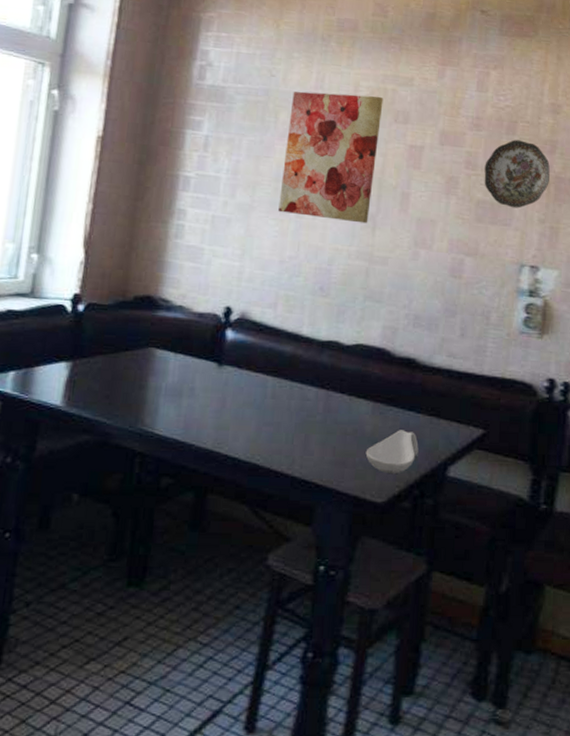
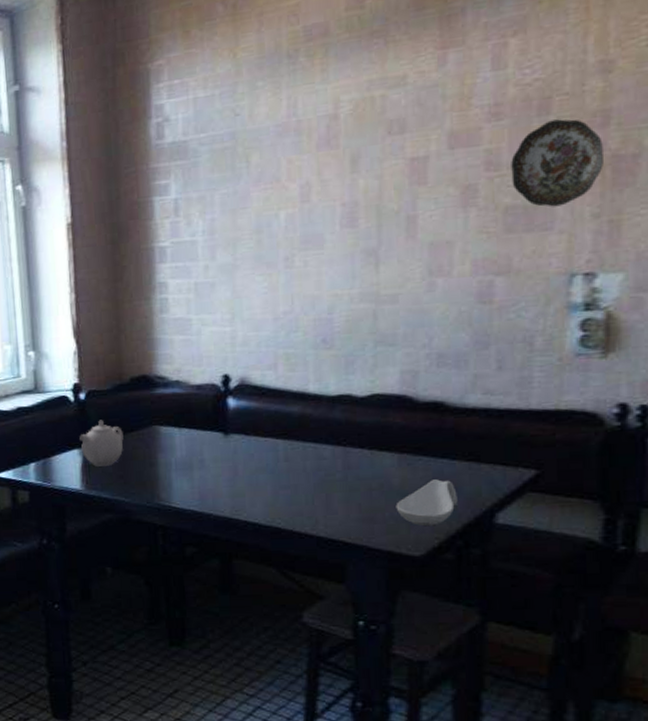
teapot: none [69,334,117,384] -> present [79,420,124,467]
wall art: present [278,91,383,224] -> none [262,108,372,266]

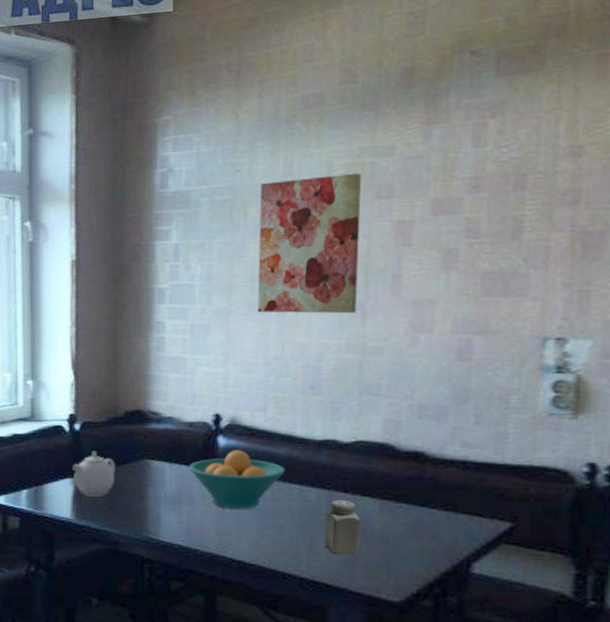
fruit bowl: none [198,410,299,472] -> present [188,450,285,509]
wall art: none [262,108,372,266] -> present [257,172,362,314]
salt shaker: none [341,455,379,512] -> present [325,499,360,554]
spoon rest: present [395,479,458,526] -> none [376,527,436,573]
decorative plate: present [511,119,603,207] -> none [489,195,574,275]

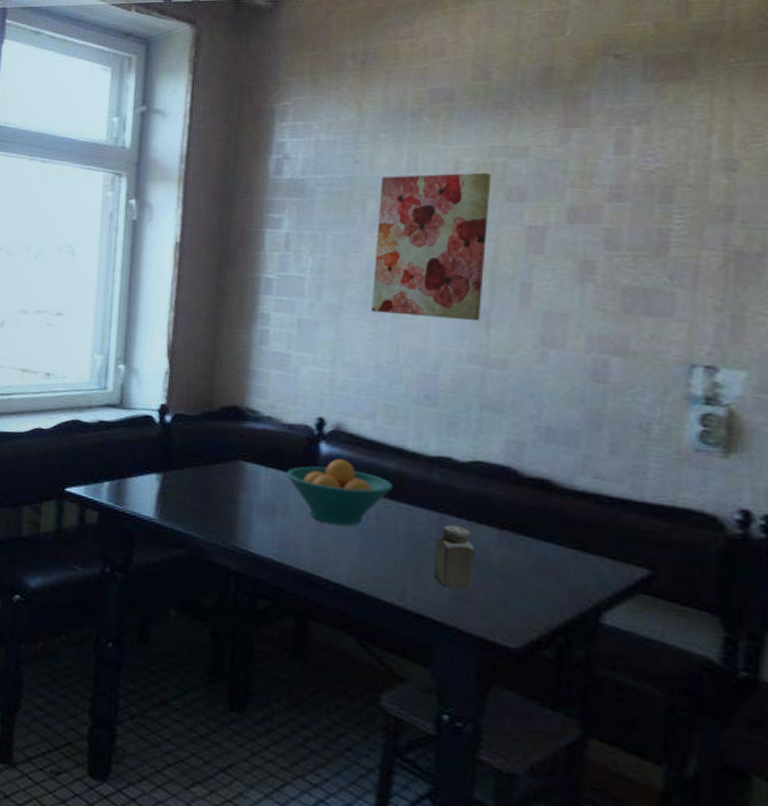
teapot: present [72,451,115,497] -> none [159,446,206,497]

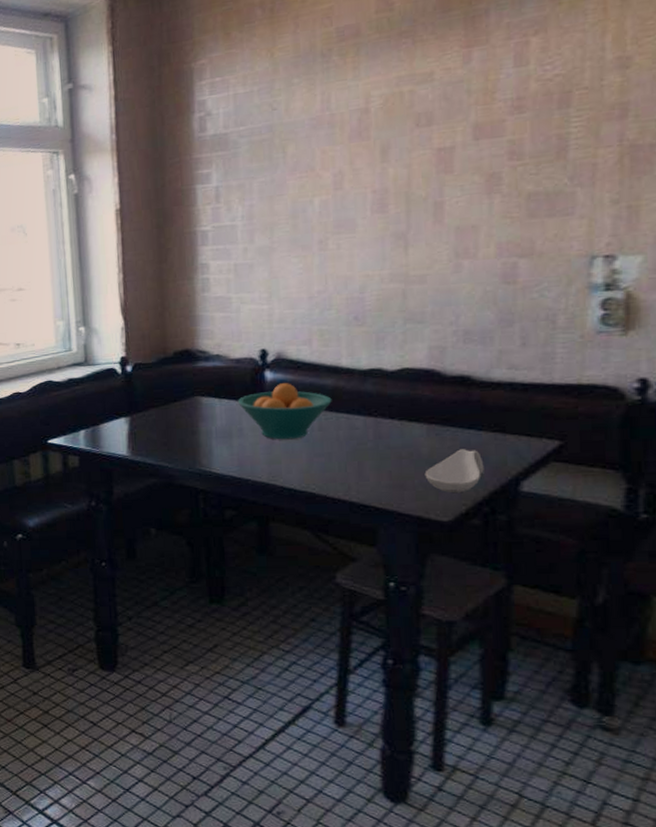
wall art: present [371,172,491,321] -> none [298,102,401,249]
salt shaker: present [434,525,475,588] -> none [372,426,408,479]
spoon rest: none [492,563,561,616] -> present [424,449,484,493]

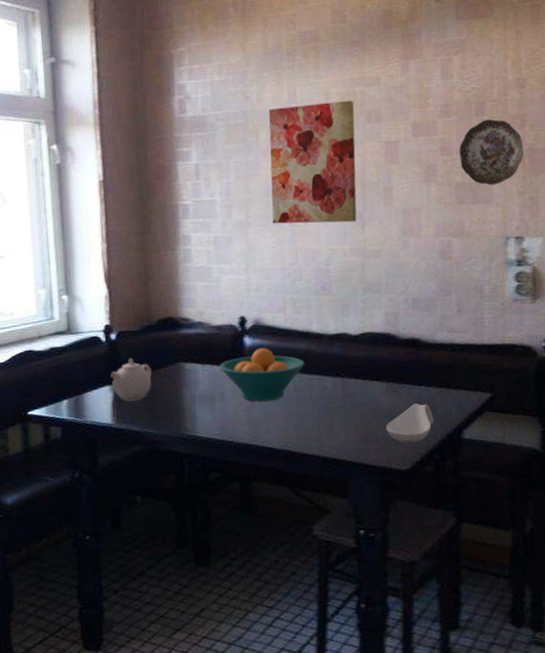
teapot: none [126,390,167,434] -> present [110,358,152,402]
wall art: none [298,102,401,249] -> present [268,100,357,224]
decorative plate: none [533,111,622,194] -> present [459,119,524,186]

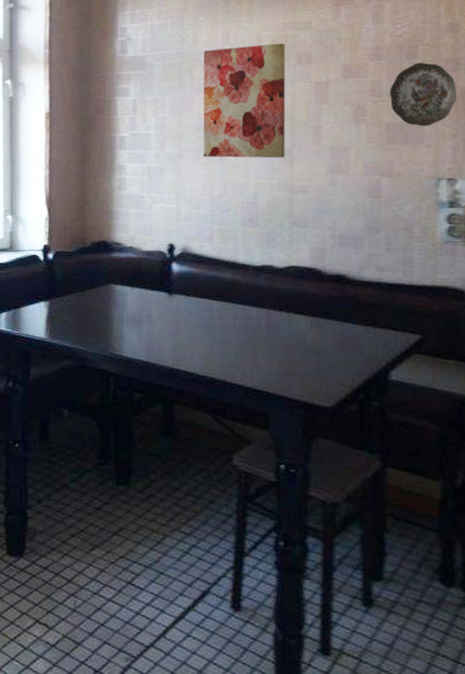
teapot: present [110,358,152,402] -> none [46,277,84,318]
fruit bowl: present [219,348,305,402] -> none [147,275,230,327]
spoon rest: present [385,403,434,444] -> none [309,340,359,381]

